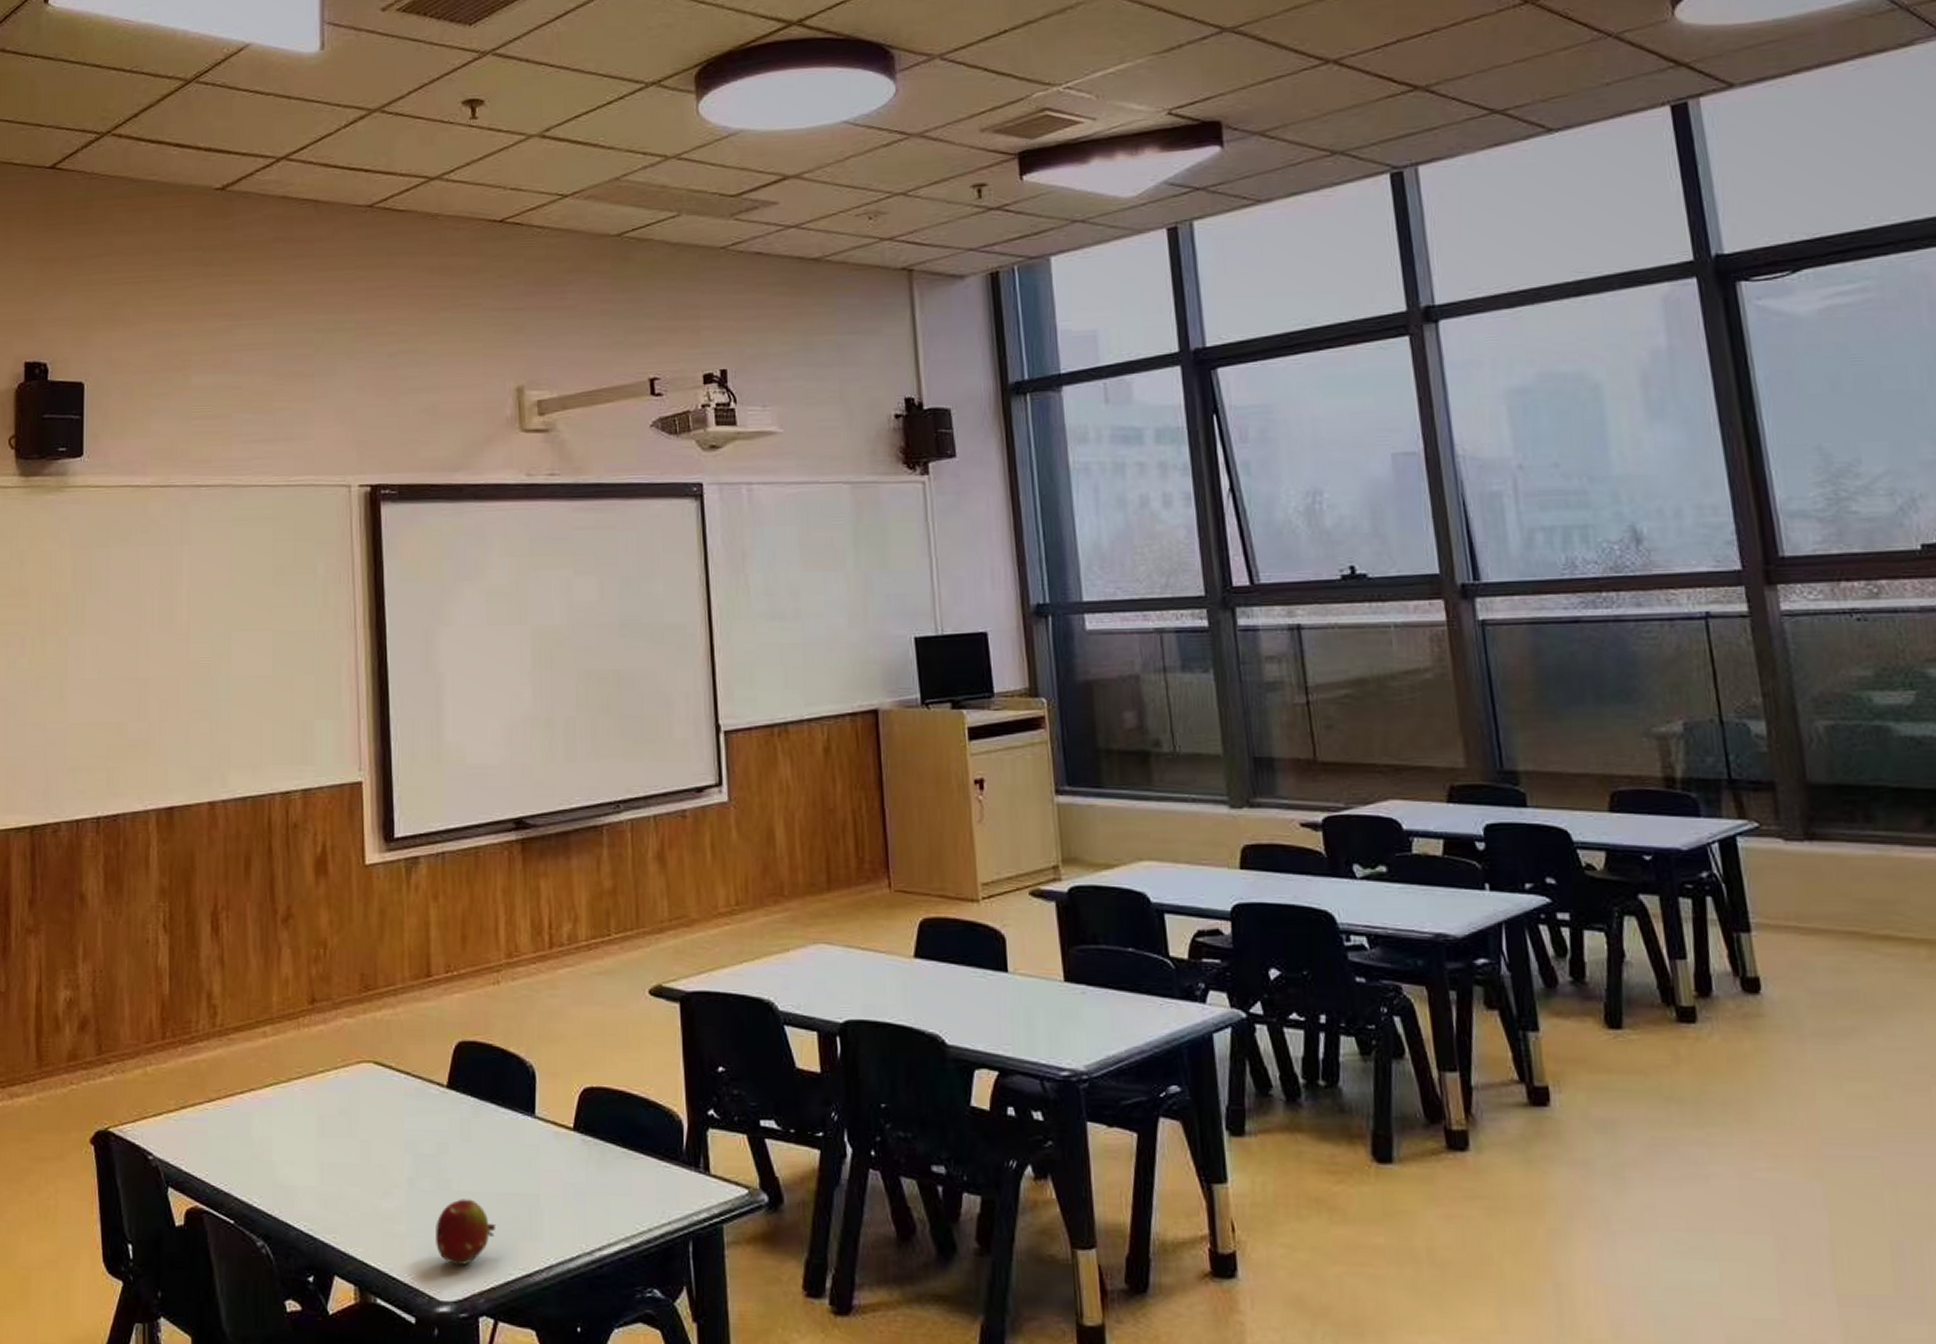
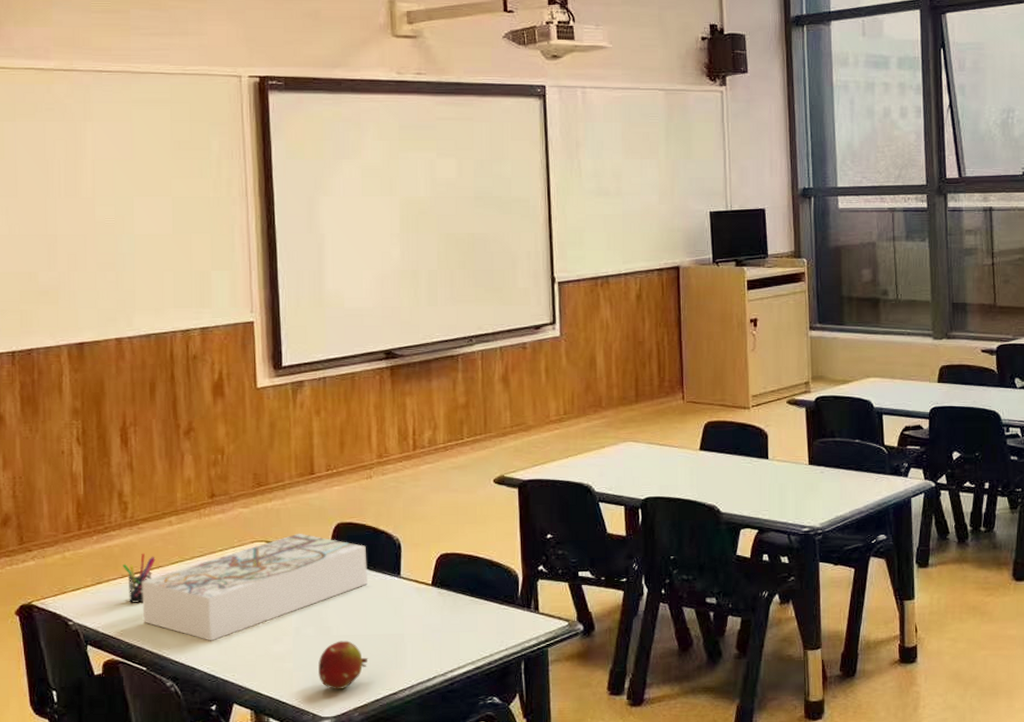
pen holder: none [210,1071,247,1136] -> present [122,553,156,603]
board game: none [231,1052,495,1190] -> present [142,533,368,641]

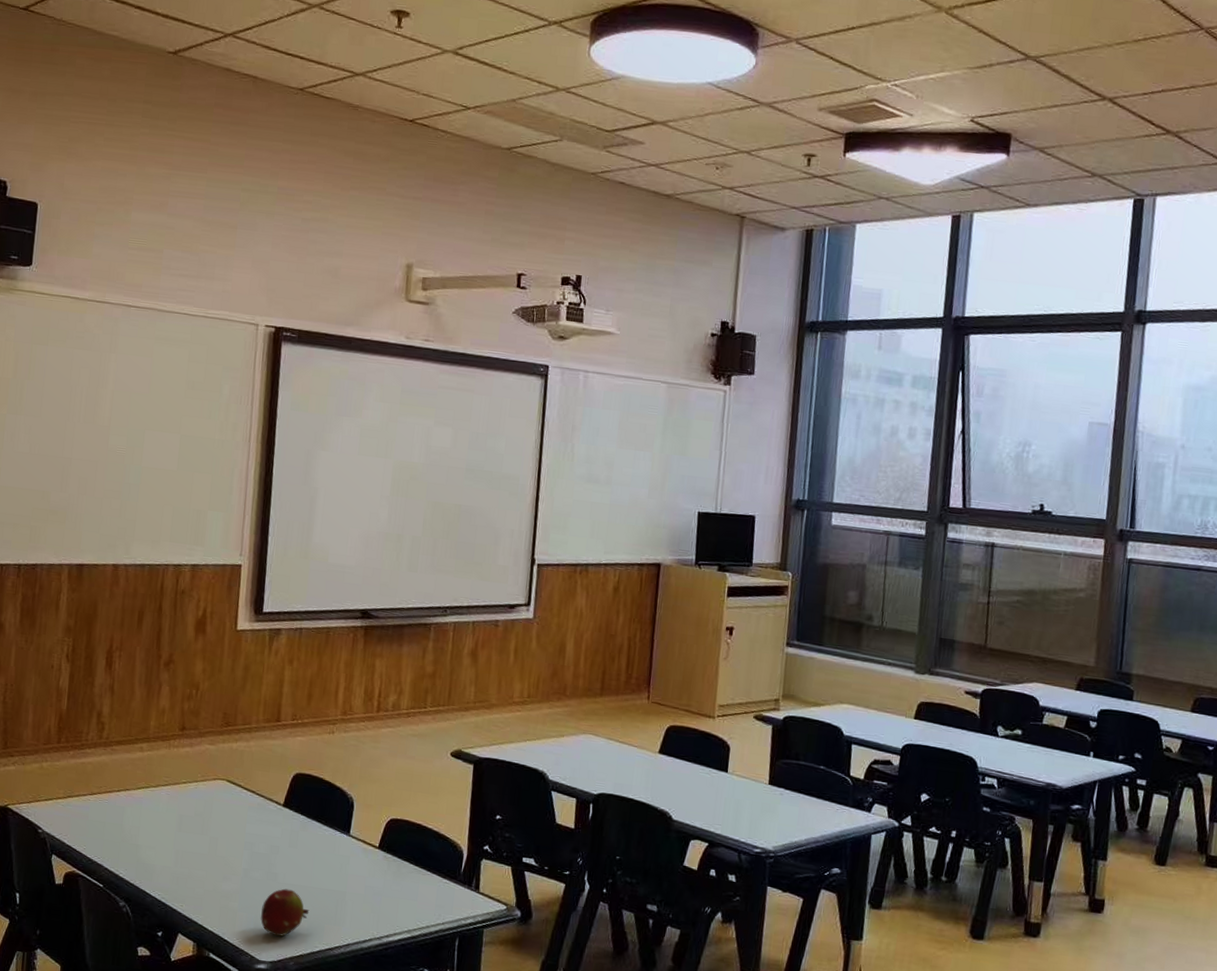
pen holder: present [122,553,156,603] -> none [93,774,124,822]
board game: present [142,533,368,641] -> none [106,777,320,869]

